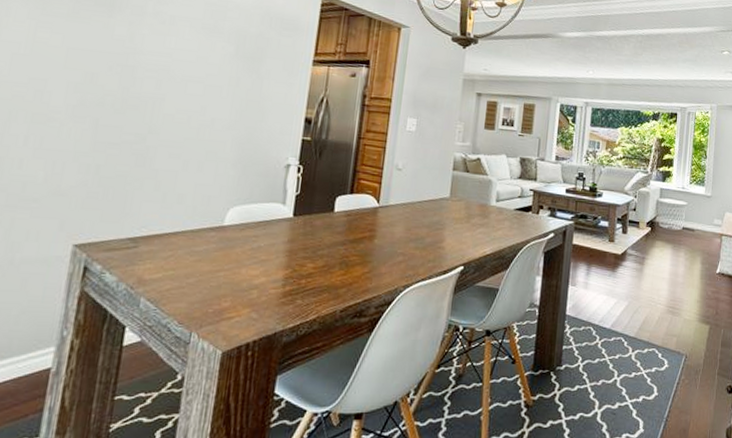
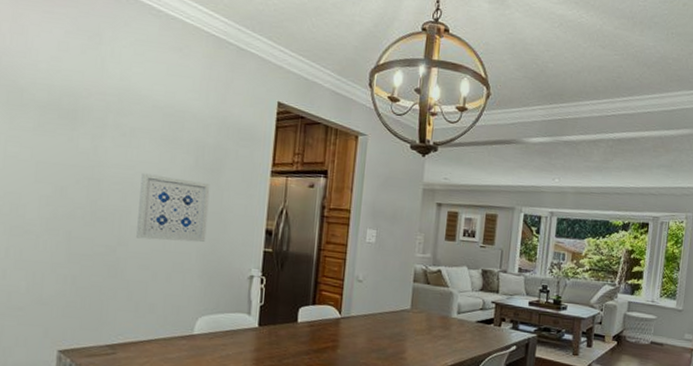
wall art: none [169,61,250,131] -> present [136,173,210,243]

